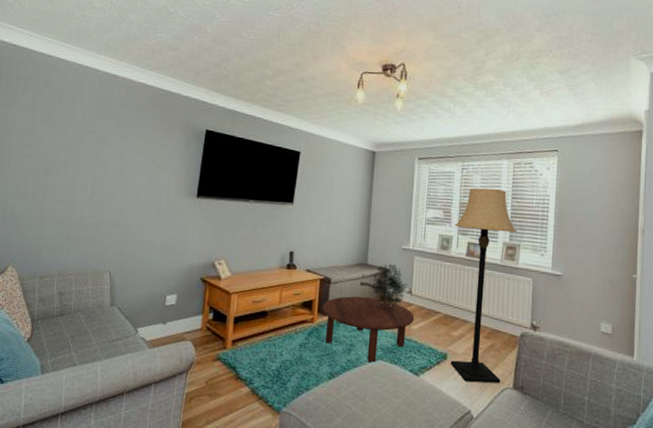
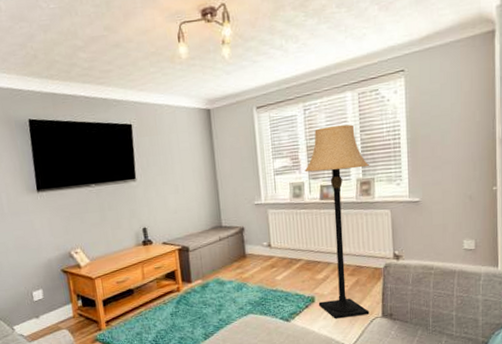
coffee table: present [322,296,415,363] -> none [185,257,278,318]
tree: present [359,264,407,308] -> none [217,221,266,264]

